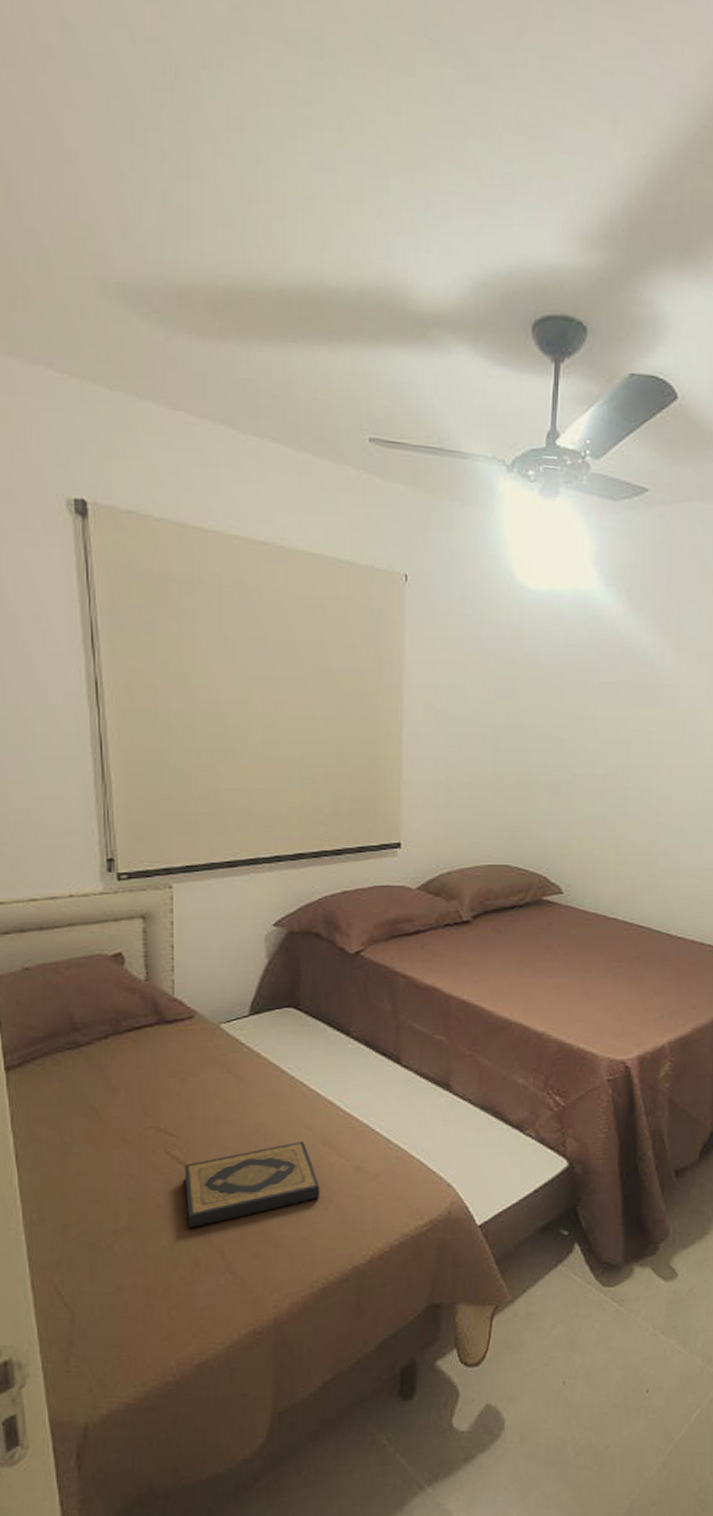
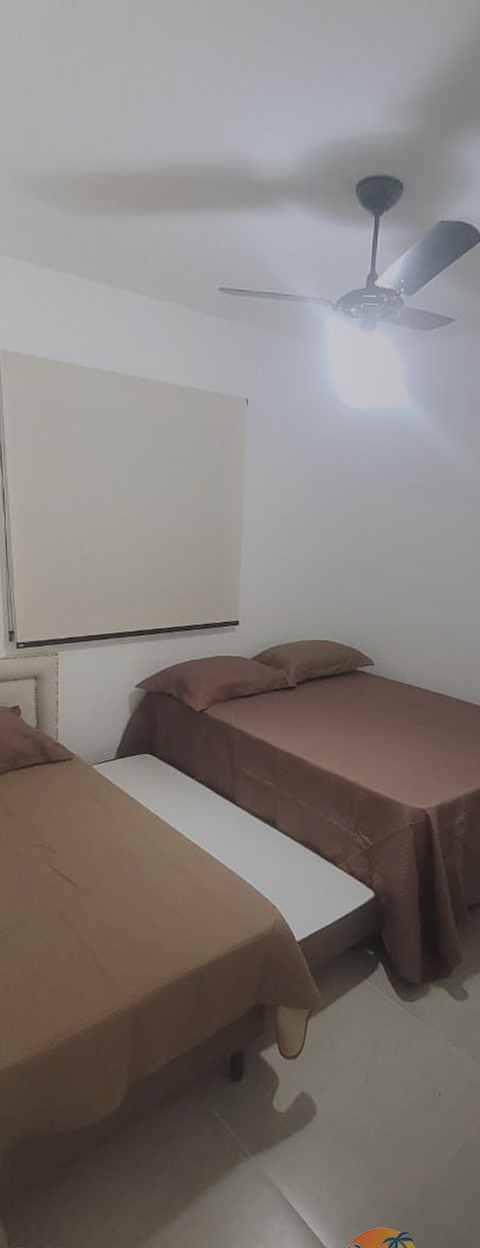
hardback book: present [183,1141,320,1228] -> none [62,862,169,927]

